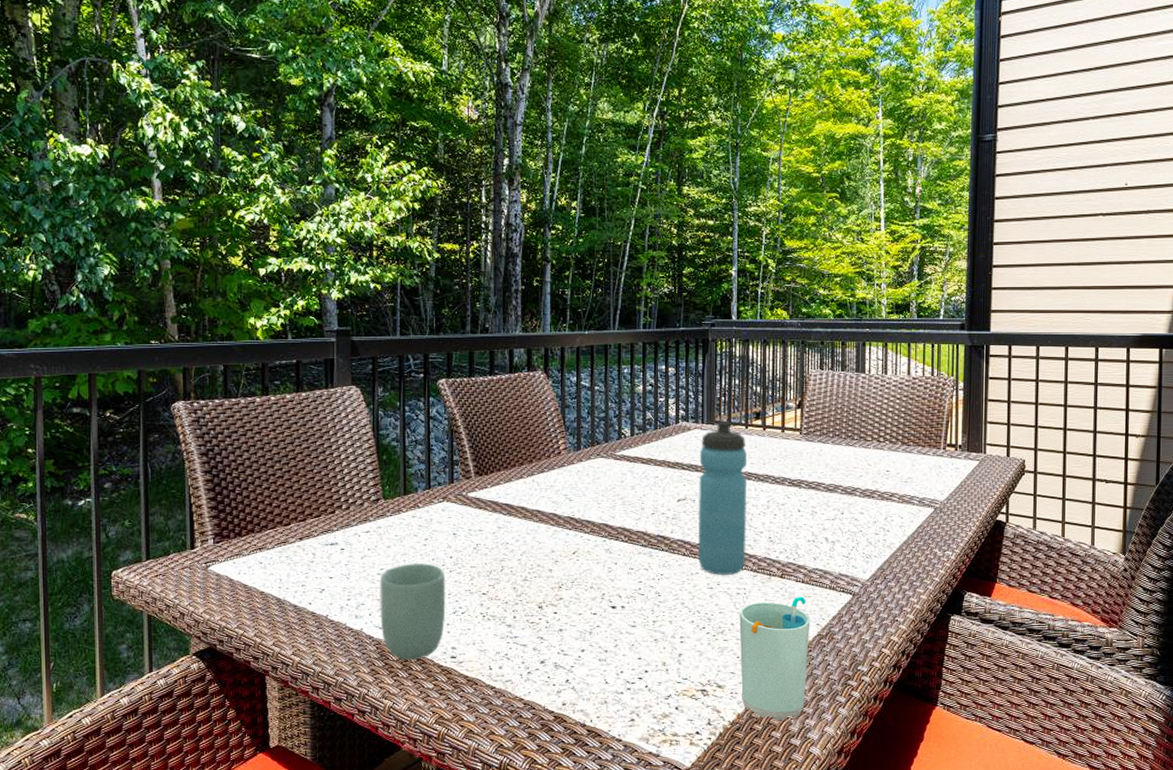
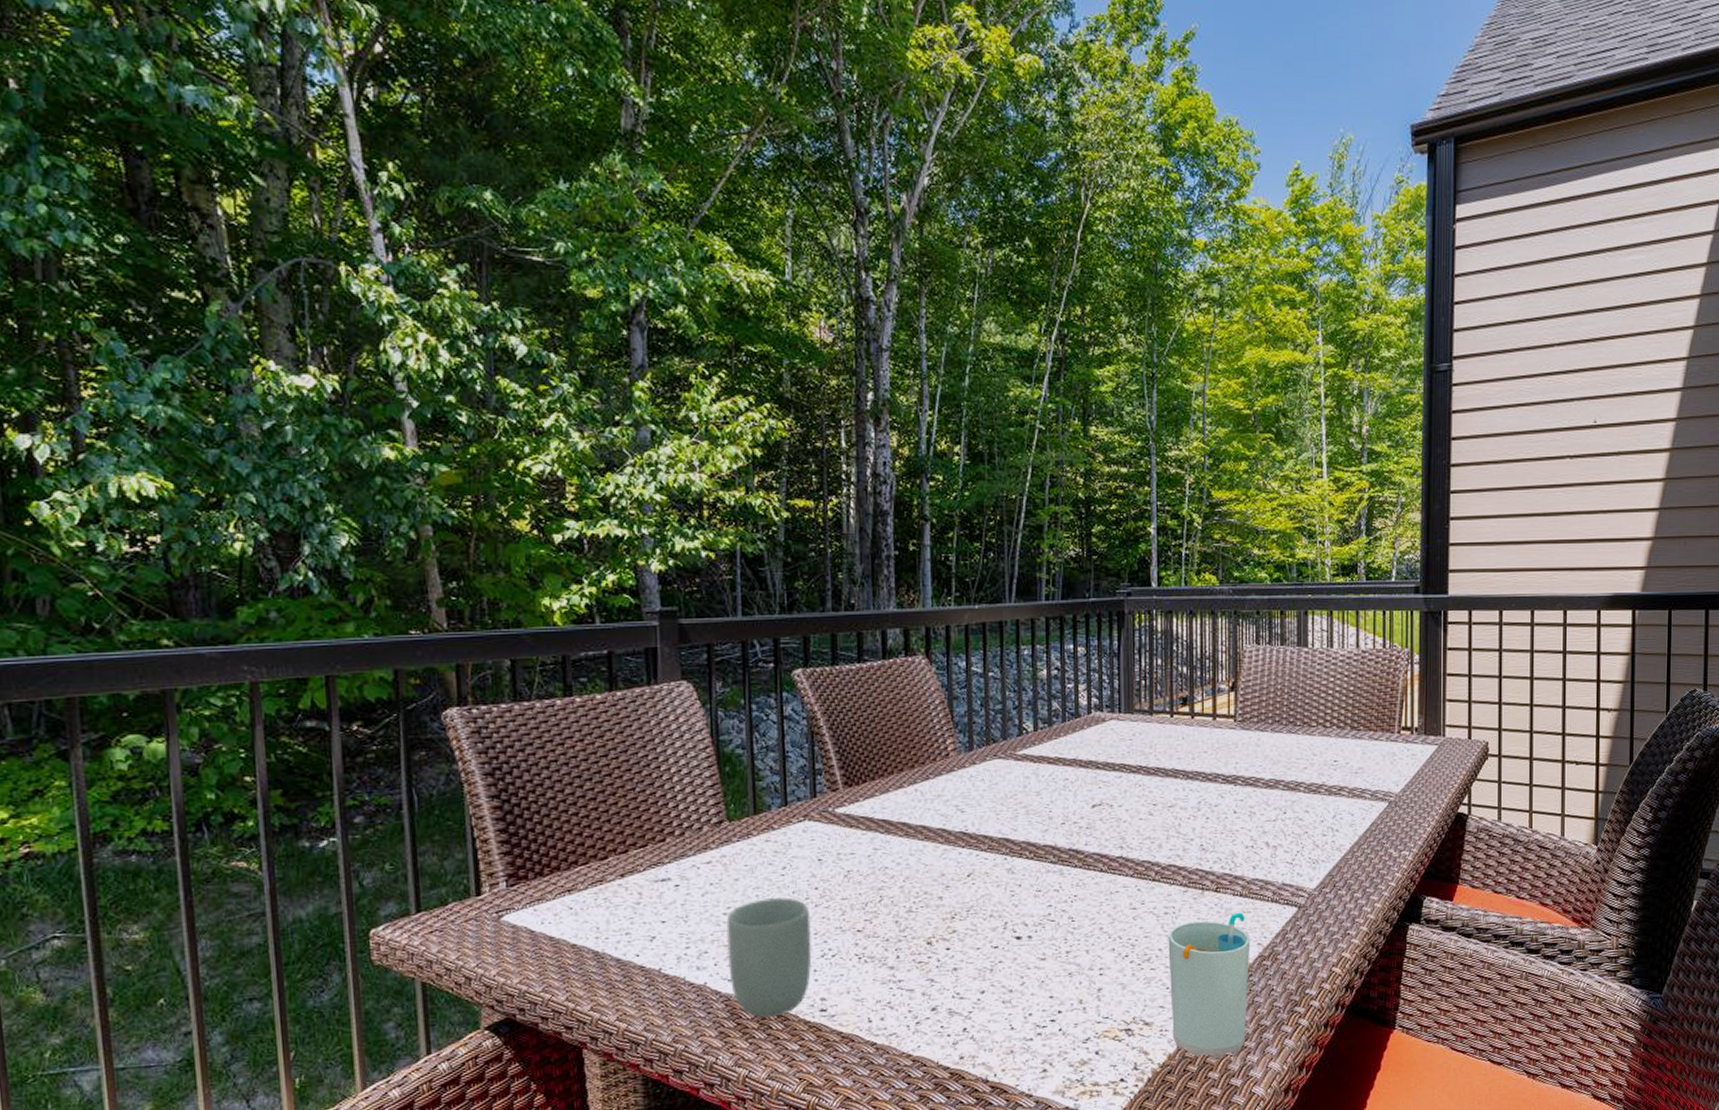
water bottle: present [698,422,747,575] -> none [1116,710,1175,893]

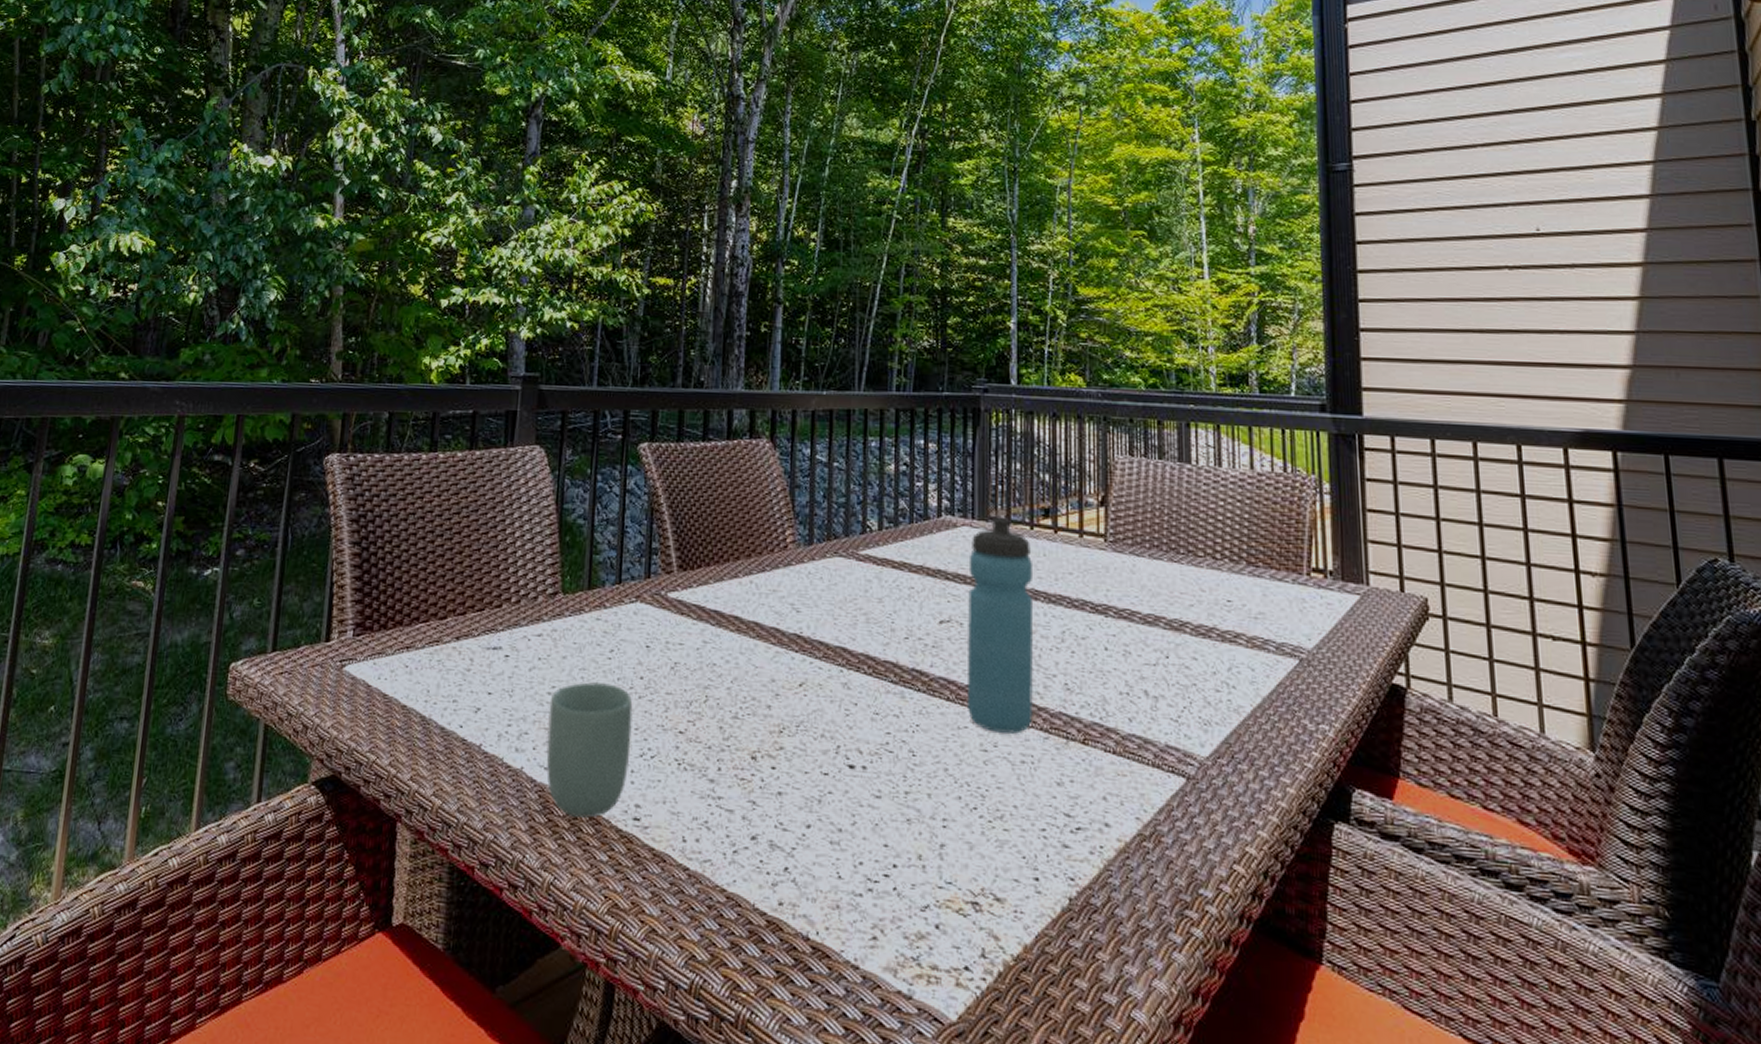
water bottle: none [1116,710,1175,893] -> present [966,518,1034,734]
cup: present [1168,912,1251,1058] -> none [1025,773,1127,962]

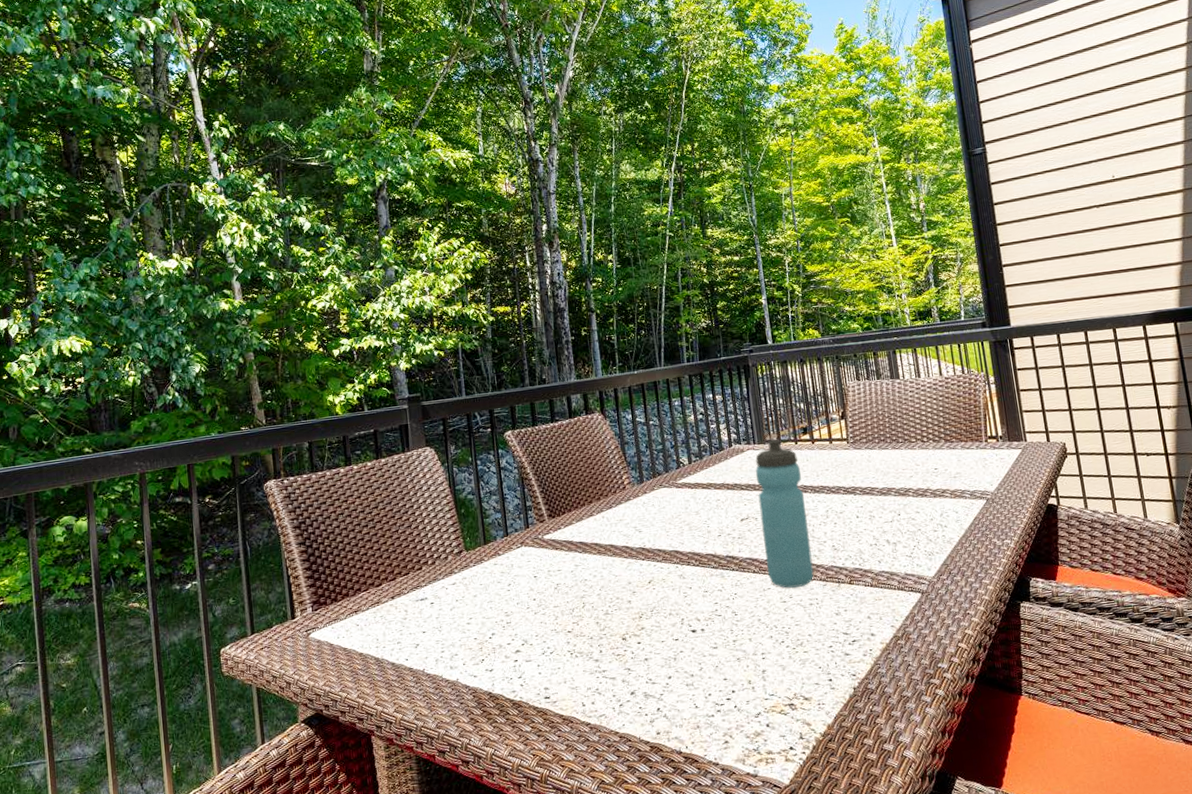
cup: present [546,681,633,818] -> none [469,608,536,706]

